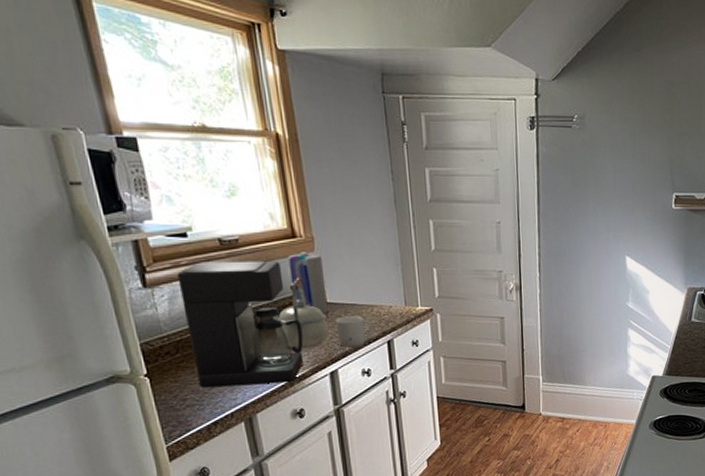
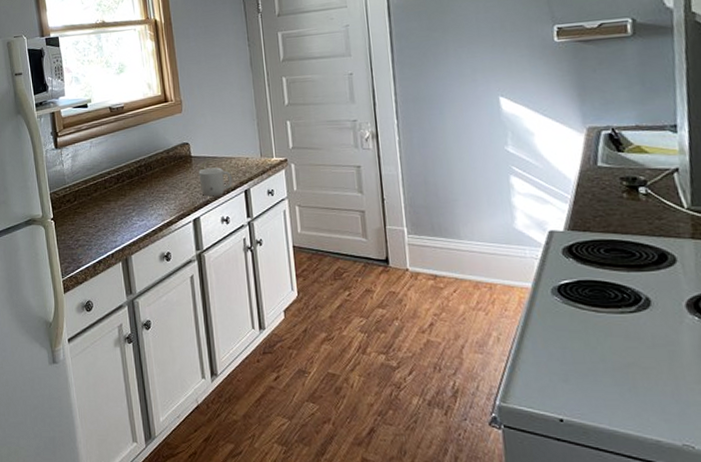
coffee maker: present [177,260,304,388] -> none [79,122,172,231]
kettle: present [278,277,329,350] -> none [152,135,193,199]
paper towel holder: present [288,251,328,314] -> none [161,112,193,167]

